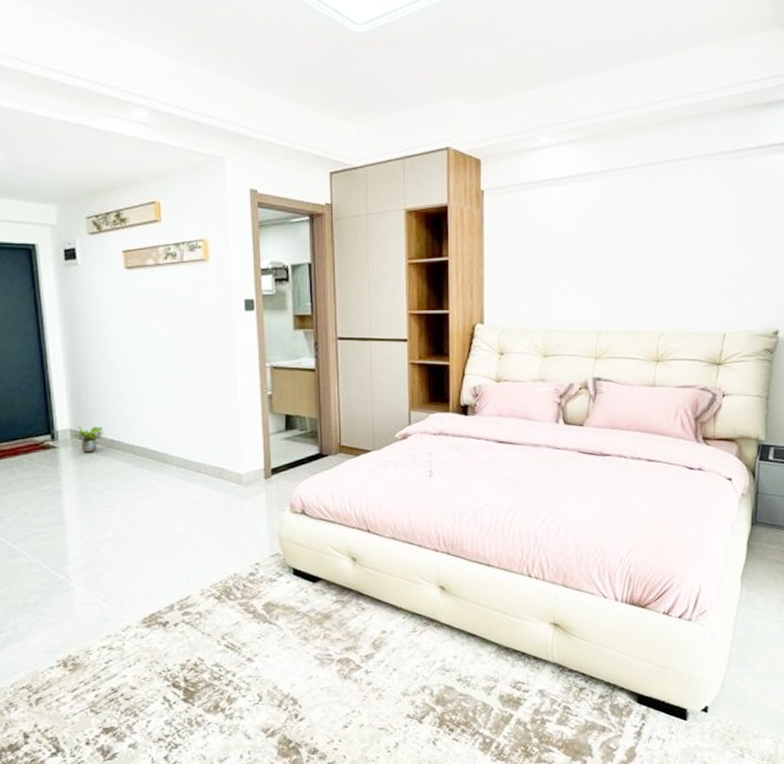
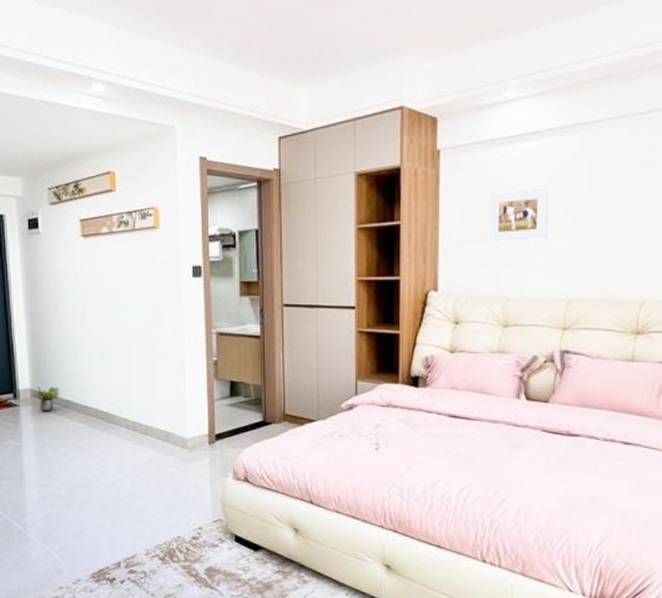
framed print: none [528,228,581,277] -> present [488,187,549,241]

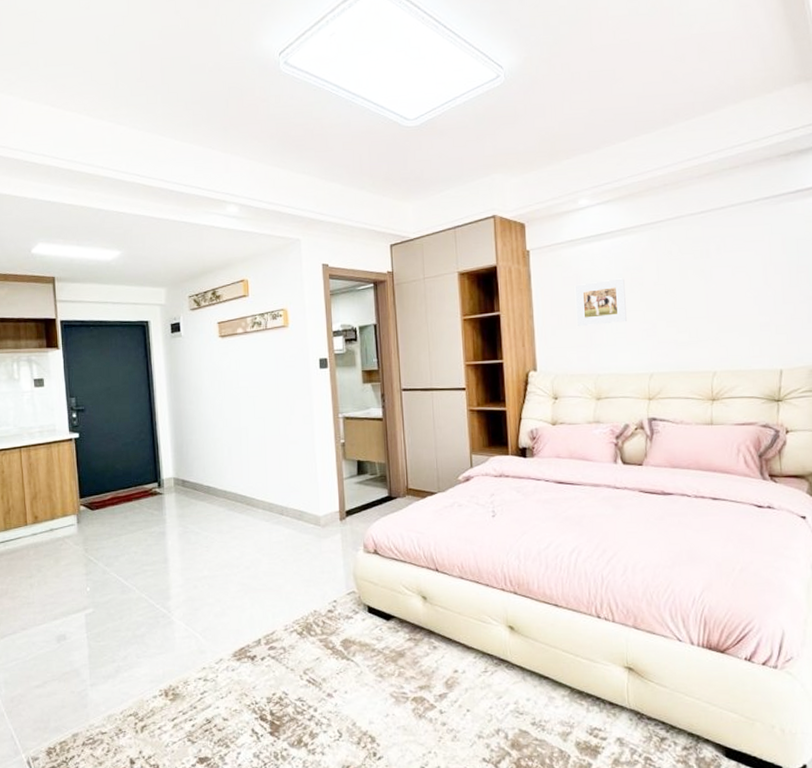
potted plant: present [32,386,61,412] -> none [175,474,202,498]

